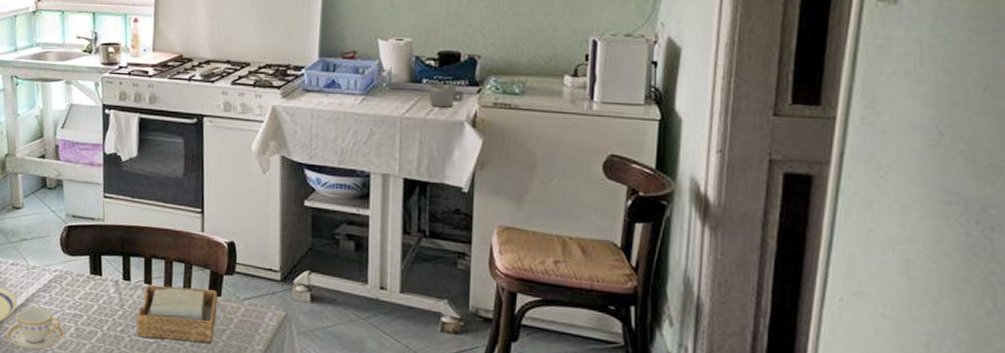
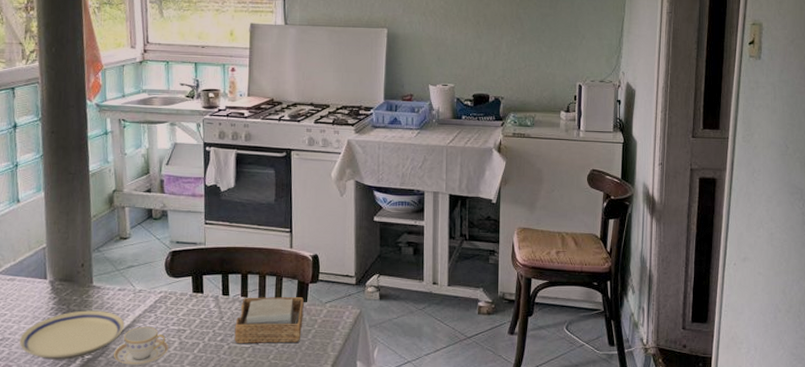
cup: present [428,83,464,108] -> none [466,119,492,138]

